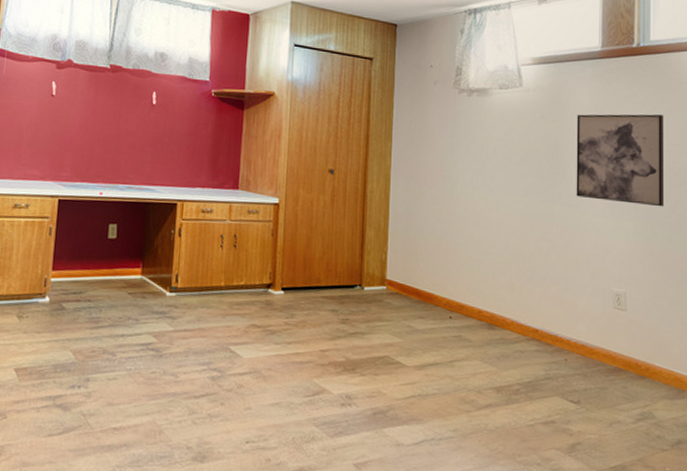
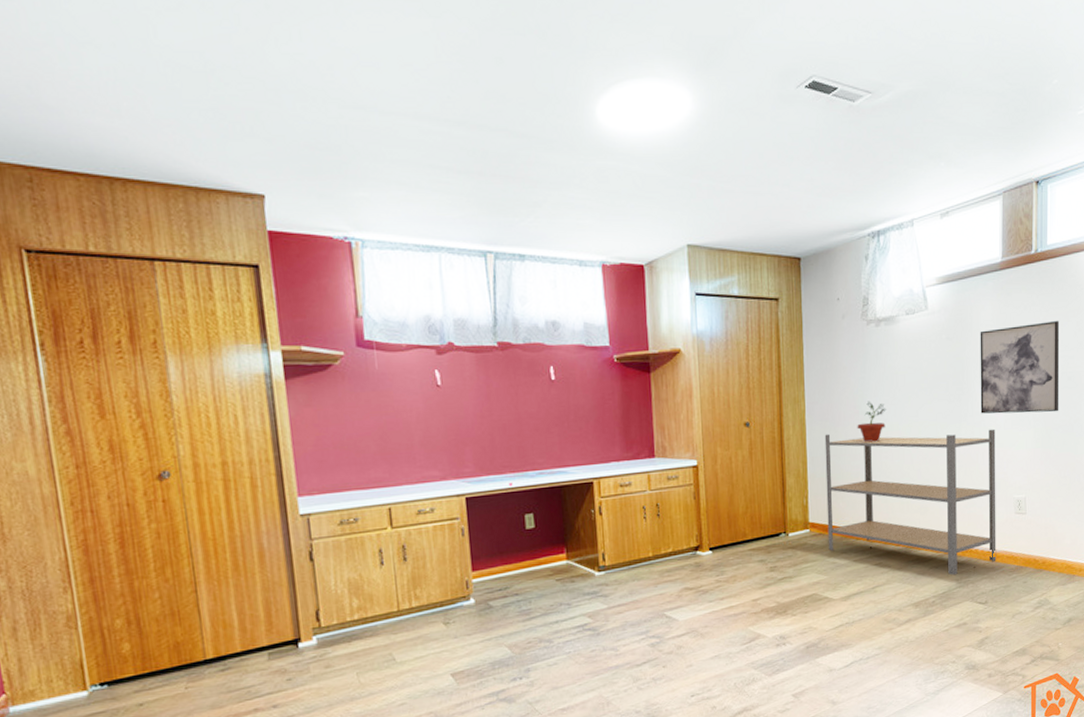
shelving unit: none [405,192,592,365] -> present [824,429,996,576]
potted plant: none [443,166,475,209] -> present [857,401,886,443]

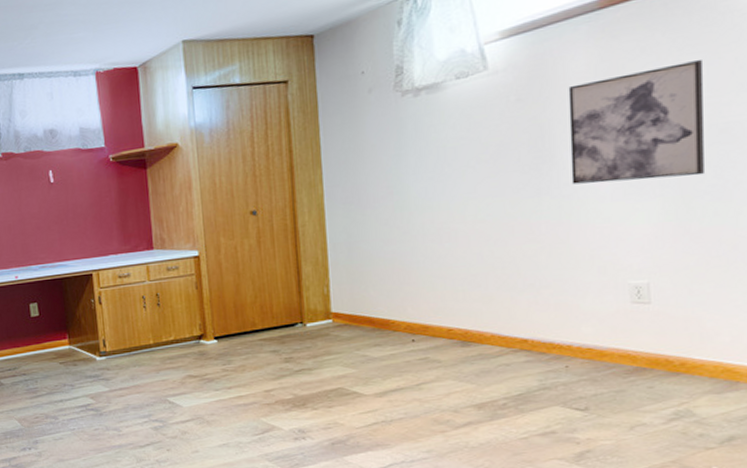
shelving unit: present [824,429,996,576] -> none [349,201,602,375]
potted plant: present [857,401,886,443] -> none [391,179,431,226]

